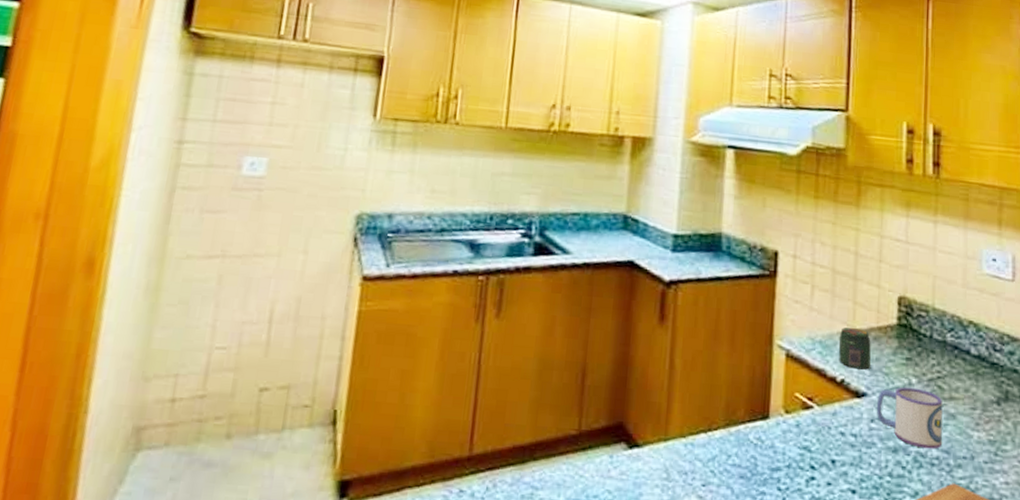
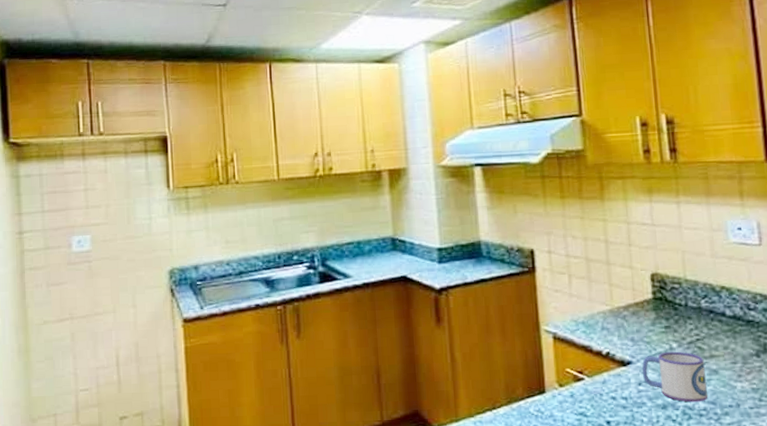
jar: present [838,326,871,370] -> none [599,306,632,342]

